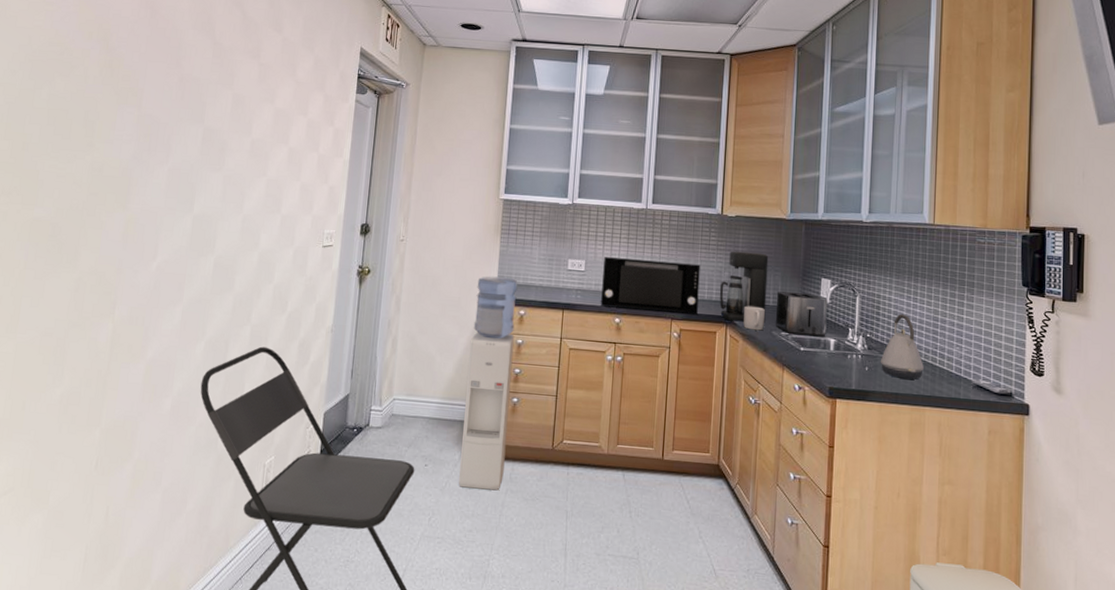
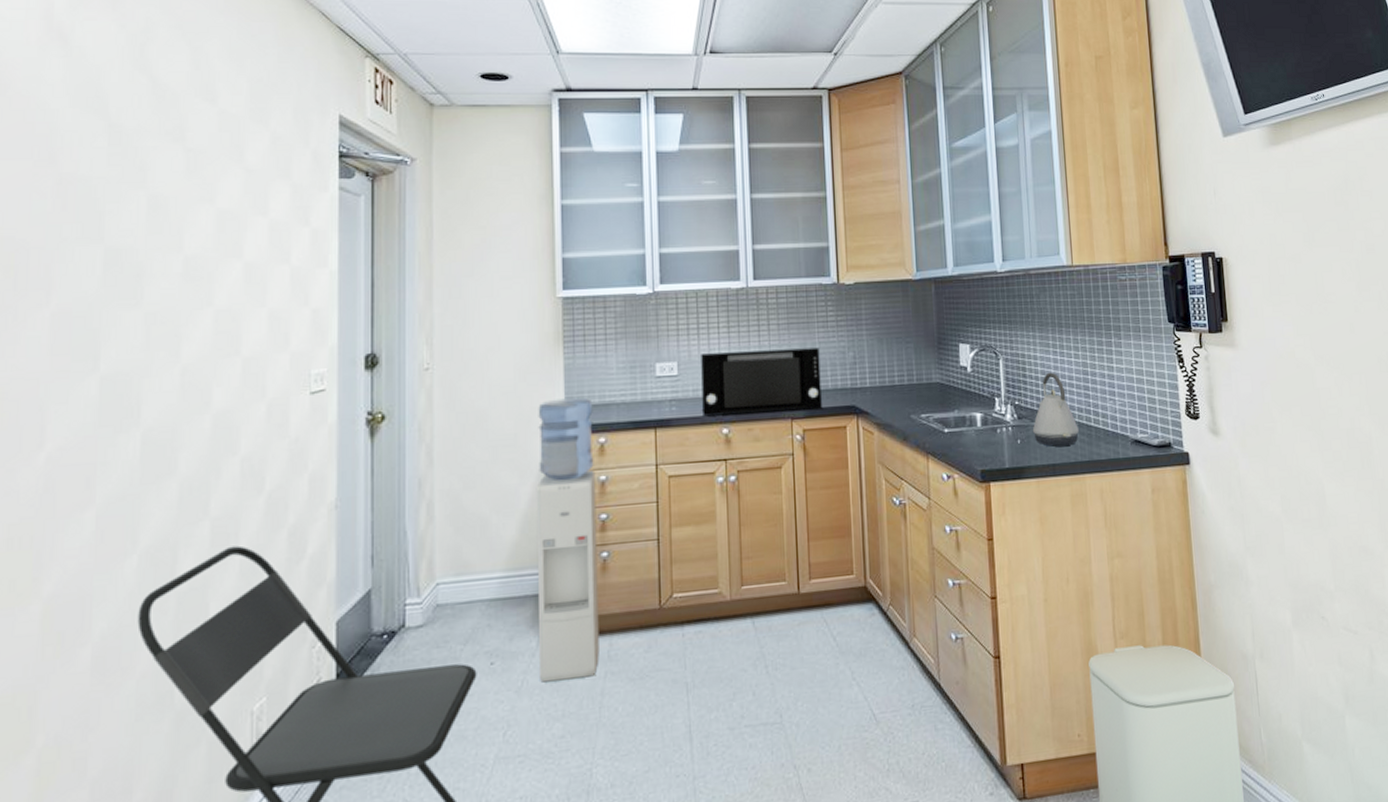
coffee maker: present [719,251,769,323] -> none [844,323,902,411]
mug: present [743,305,766,331] -> none [875,388,901,418]
toaster: present [775,291,828,337] -> none [911,364,971,416]

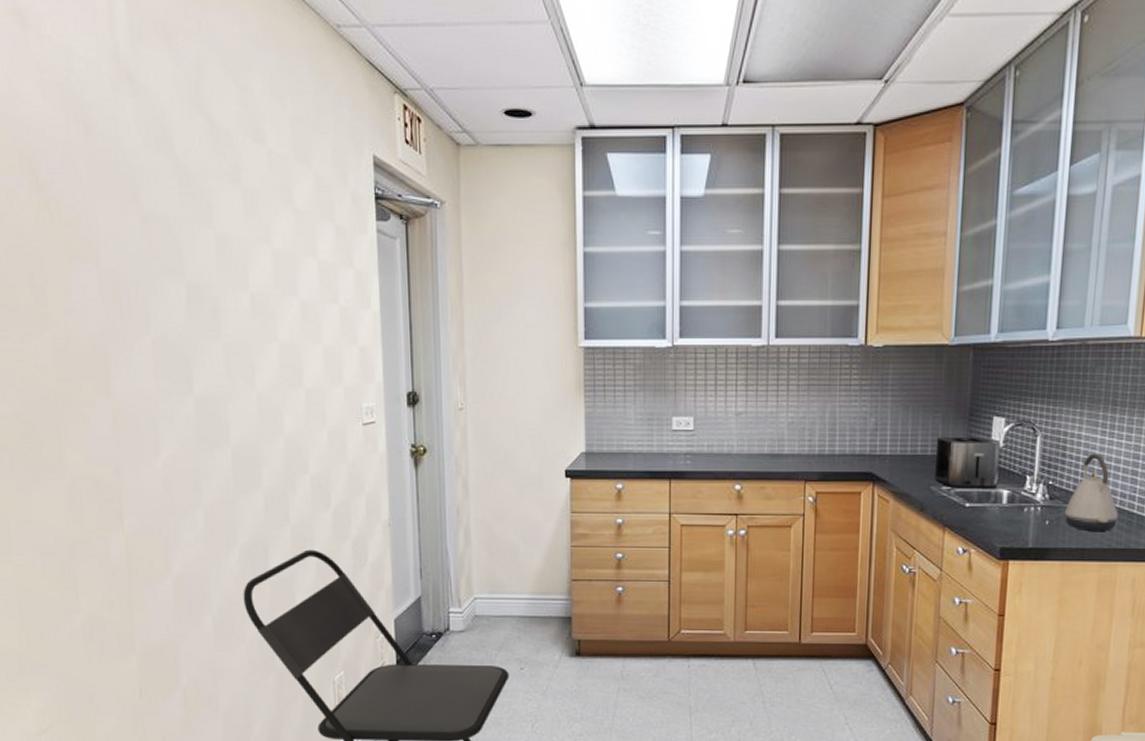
water cooler: present [536,397,599,683] -> none [559,445,613,690]
microwave: present [701,347,822,417] -> none [716,411,840,473]
toaster: none [911,364,971,416] -> present [934,437,1001,489]

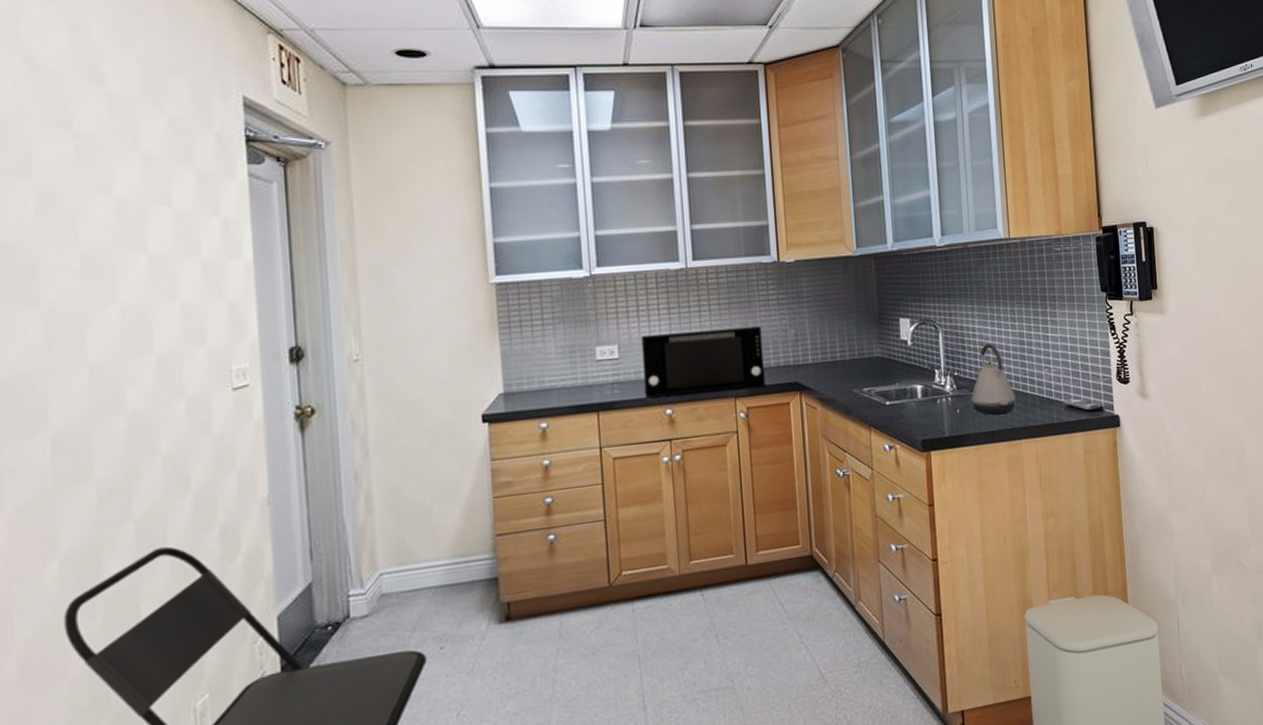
microwave: none [716,411,840,473] -> present [641,326,765,399]
toaster: present [934,437,1001,489] -> none [852,338,912,389]

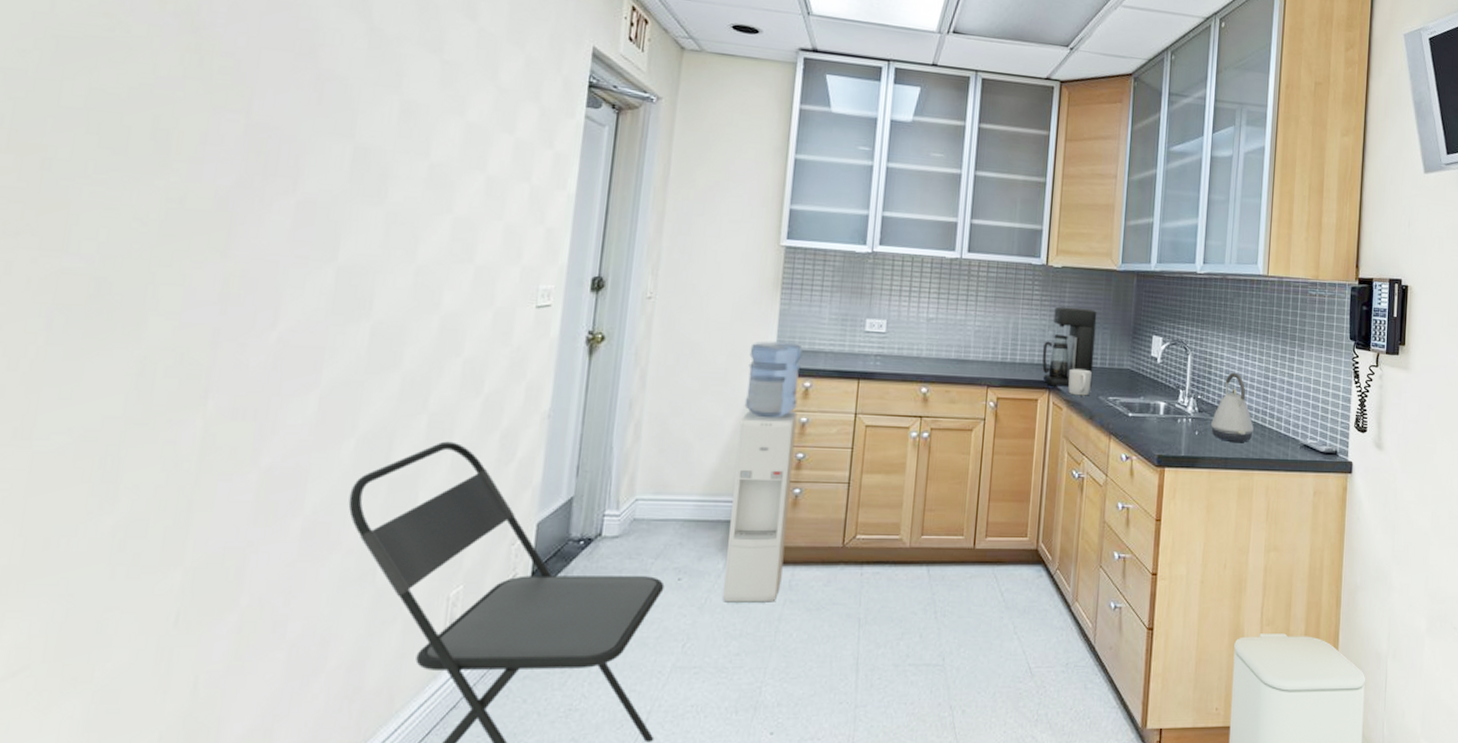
water cooler: none [476,383,551,663] -> present [723,340,803,602]
microwave: present [641,326,765,399] -> none [905,315,1022,380]
coffee maker: none [786,300,844,387] -> present [1042,306,1097,387]
mug: none [817,363,843,393] -> present [1068,368,1093,396]

